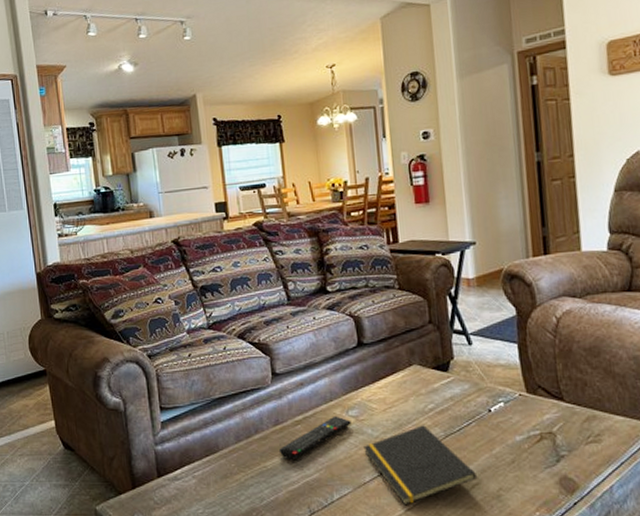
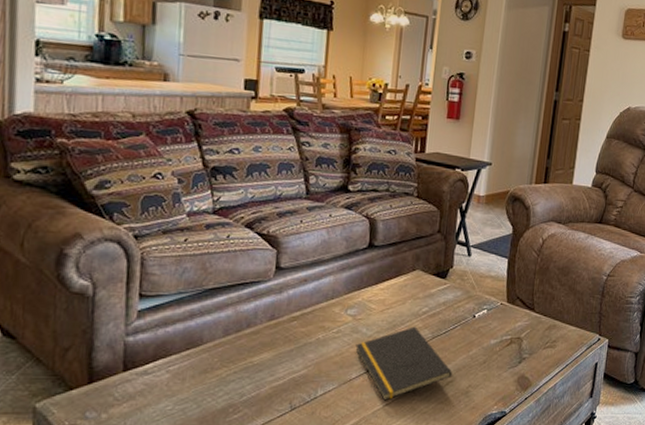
remote control: present [278,415,352,461] -> none [269,314,348,356]

